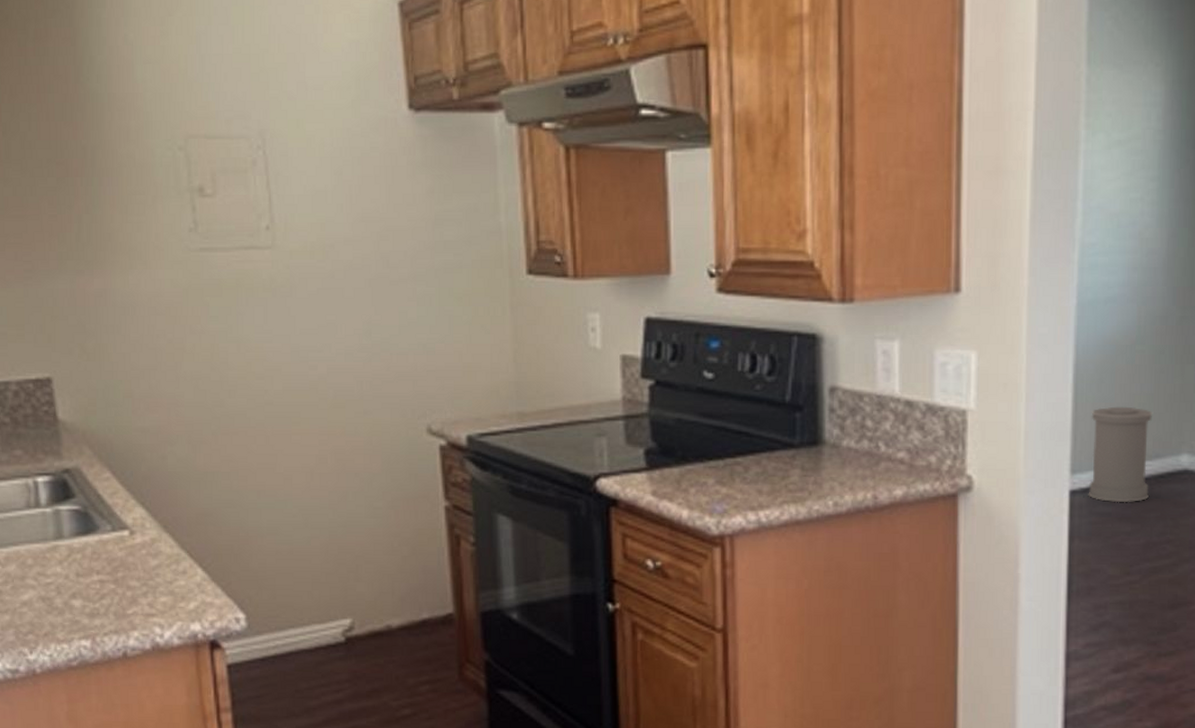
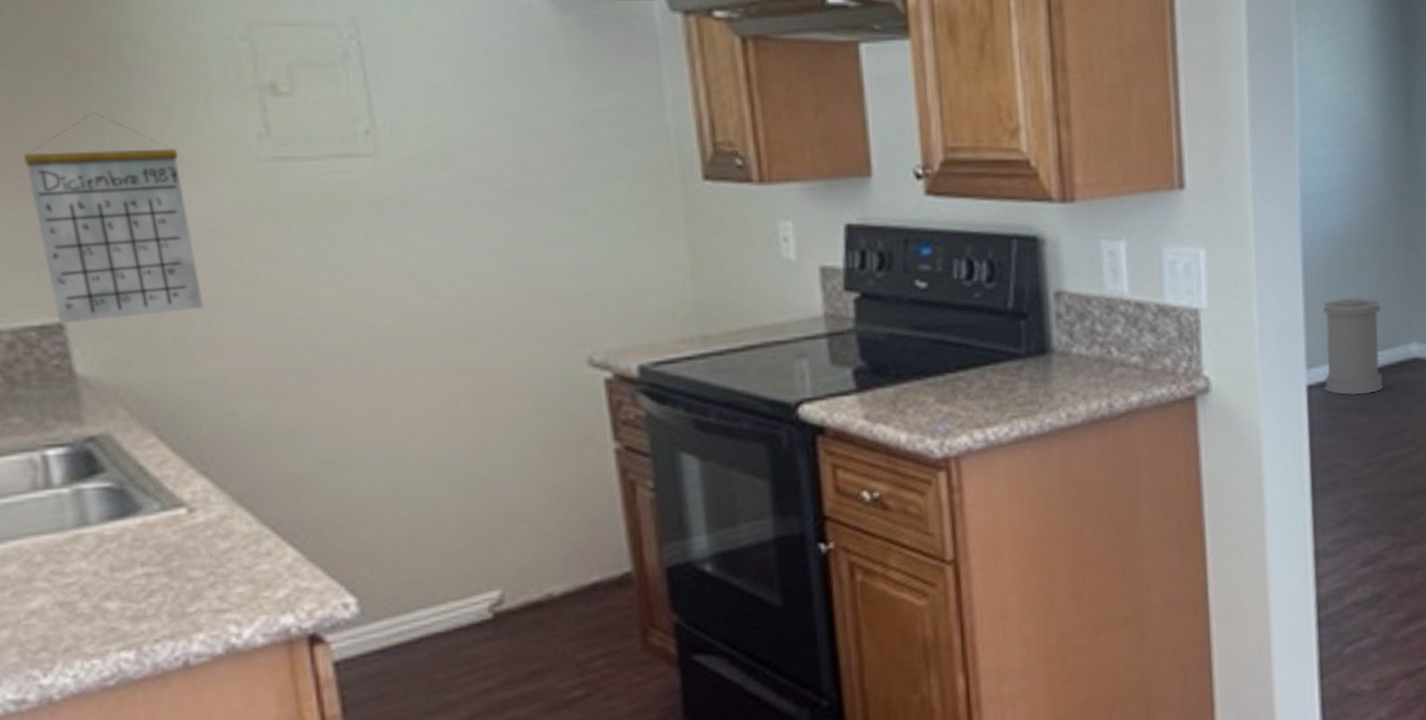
calendar: none [28,210,146,378] -> present [23,112,204,324]

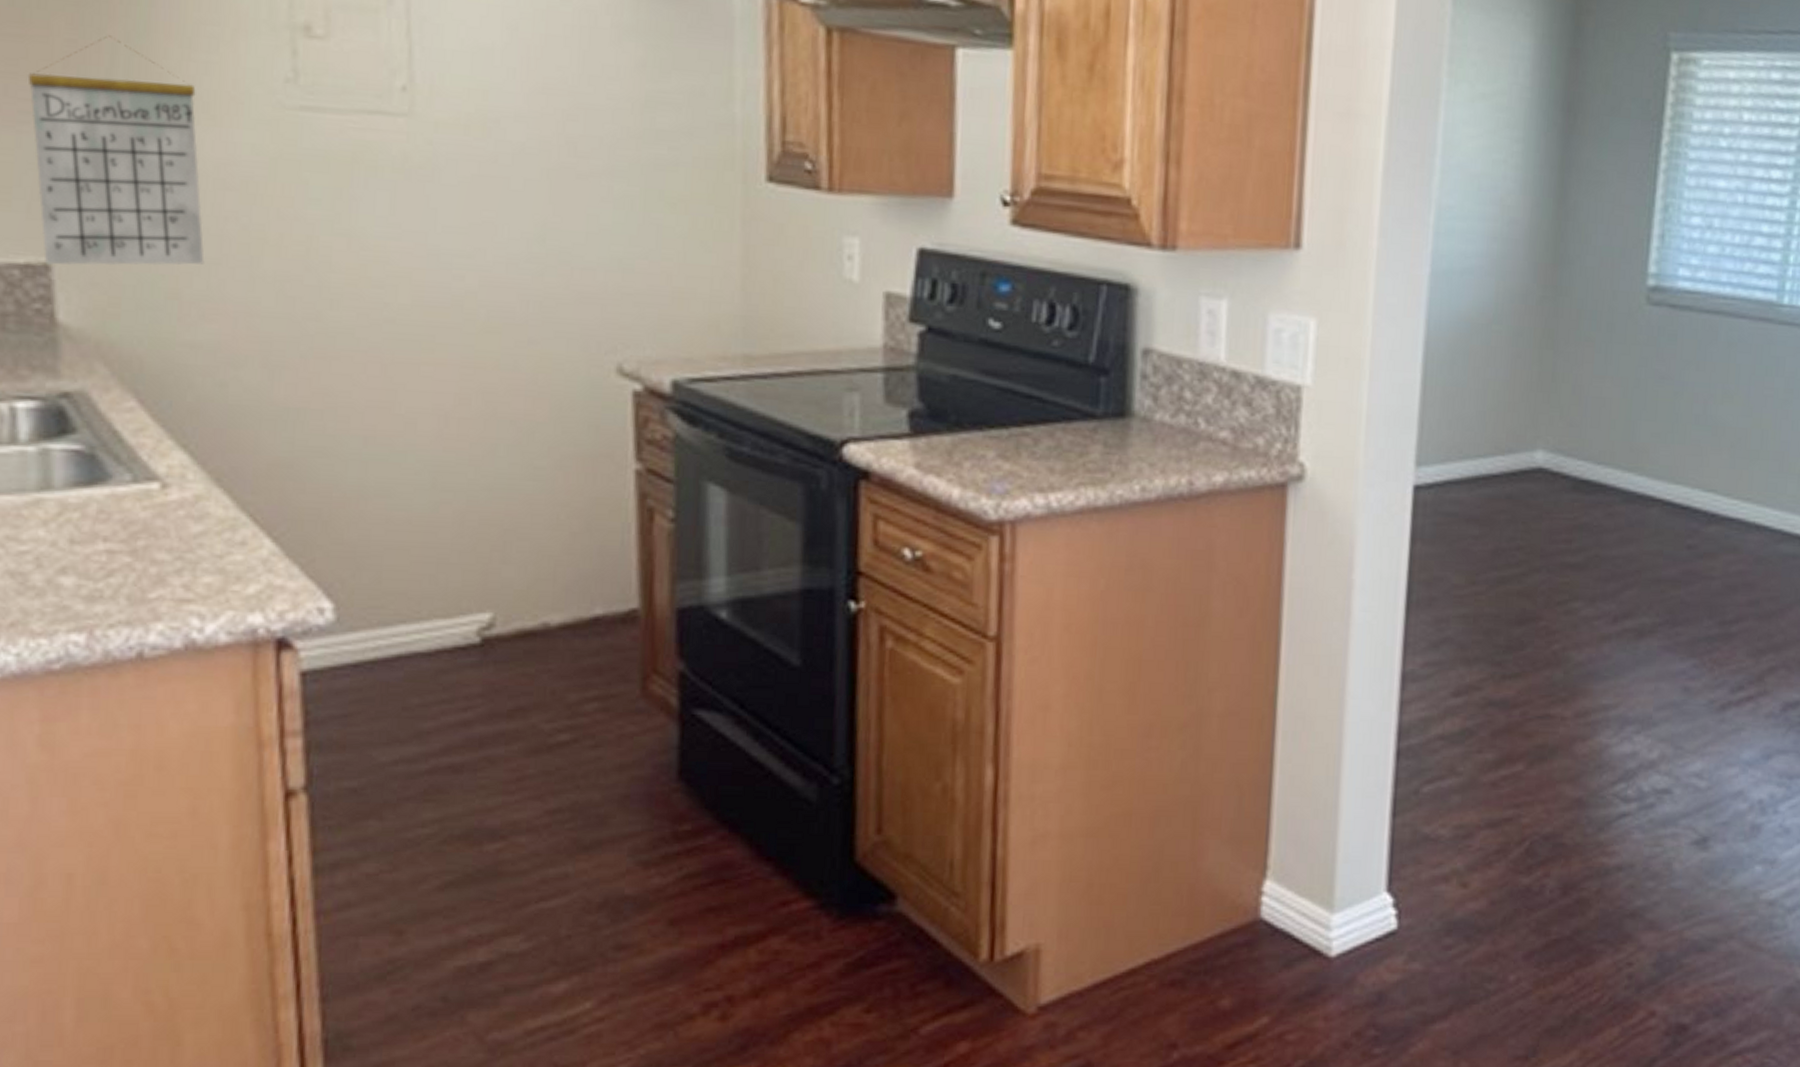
trash can: present [1322,298,1383,395] -> none [1433,392,1508,503]

